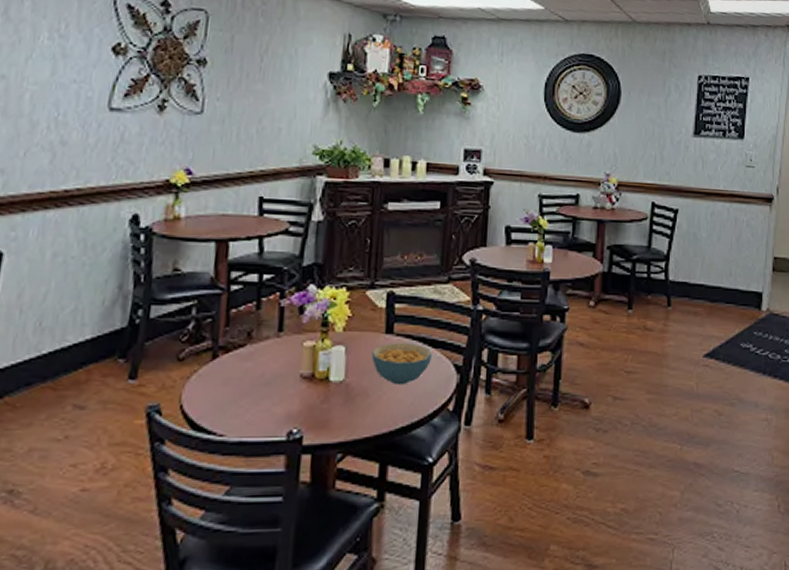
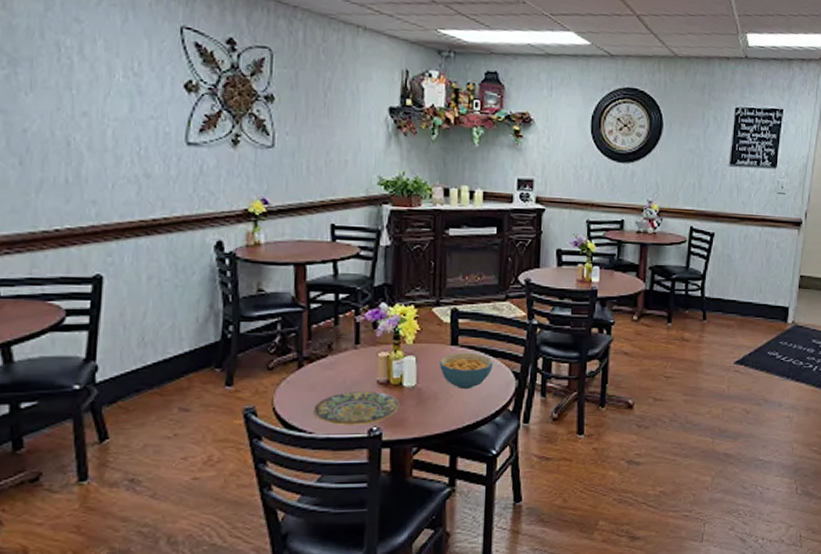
plate: none [226,385,326,426] -> present [314,390,401,425]

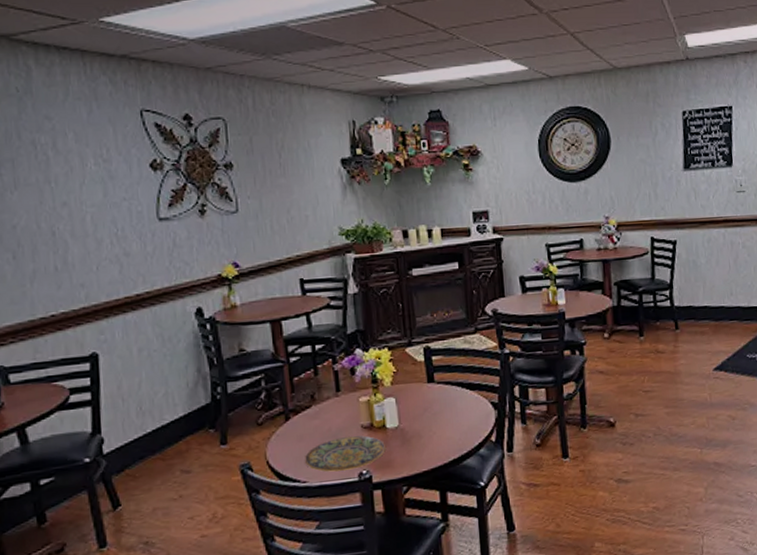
cereal bowl: present [439,353,494,390] -> none [418,388,471,425]

